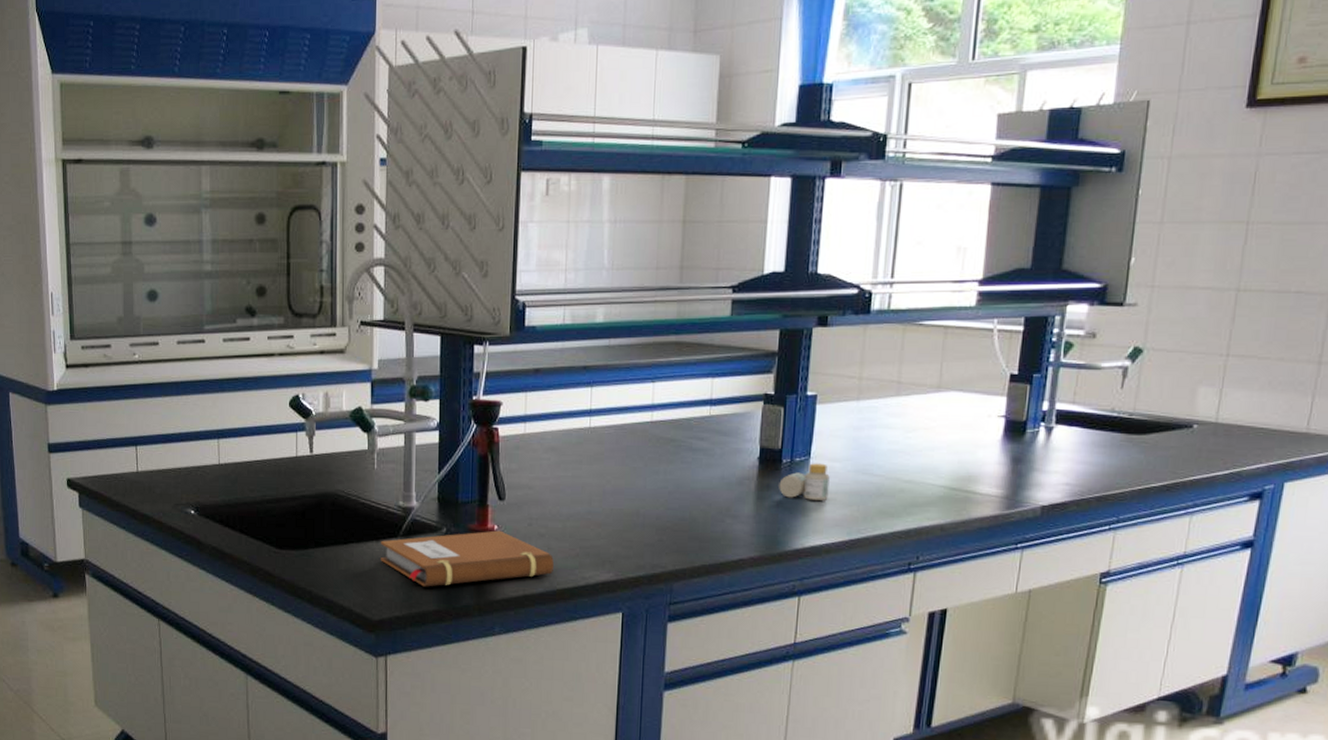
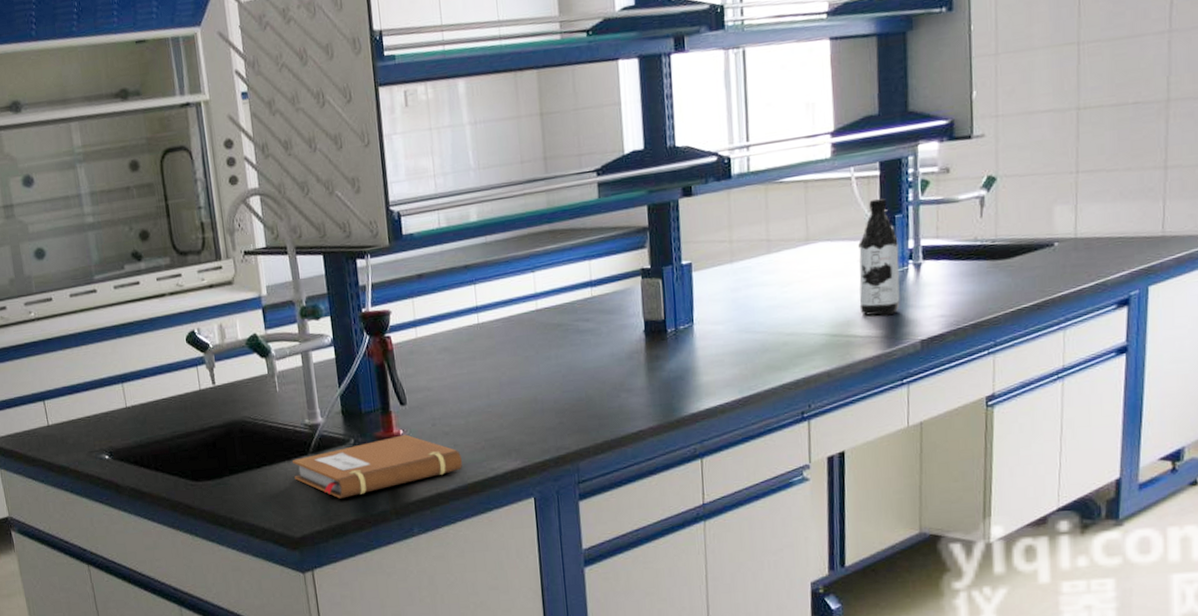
pill bottle: present [779,463,830,500] -> none [667,328,716,366]
water bottle: none [983,354,1033,475] -> present [858,198,900,316]

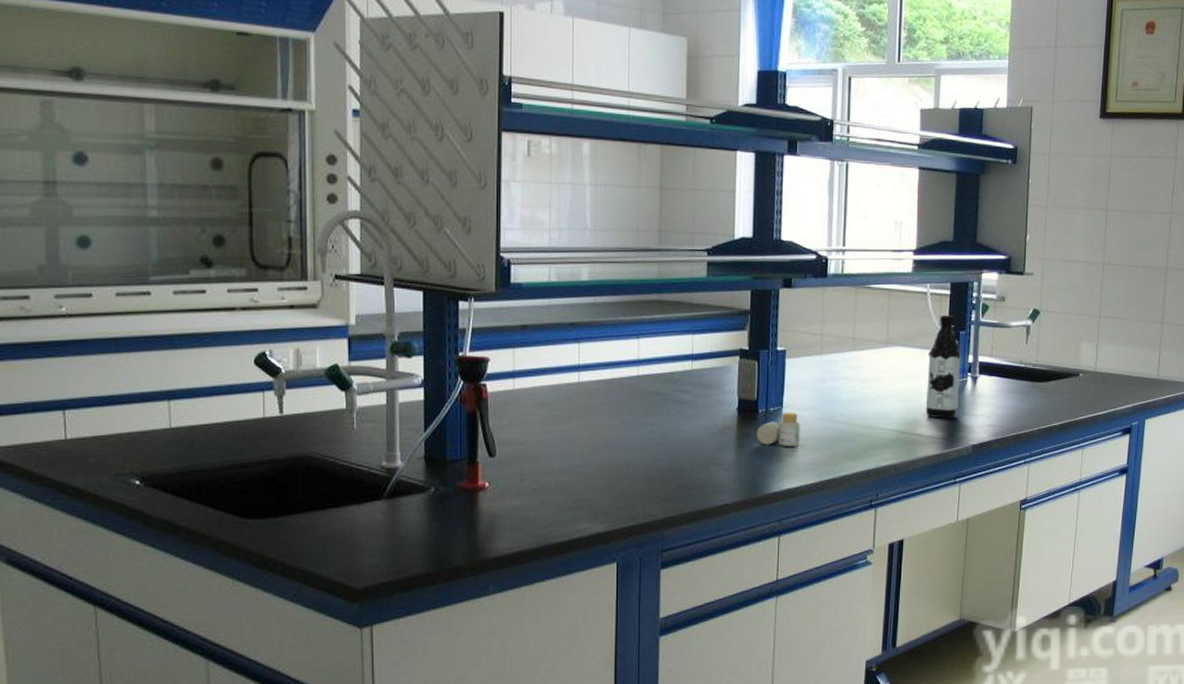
notebook: present [292,434,462,499] -> none [362,487,547,550]
pill bottle: none [667,328,716,366] -> present [756,412,800,446]

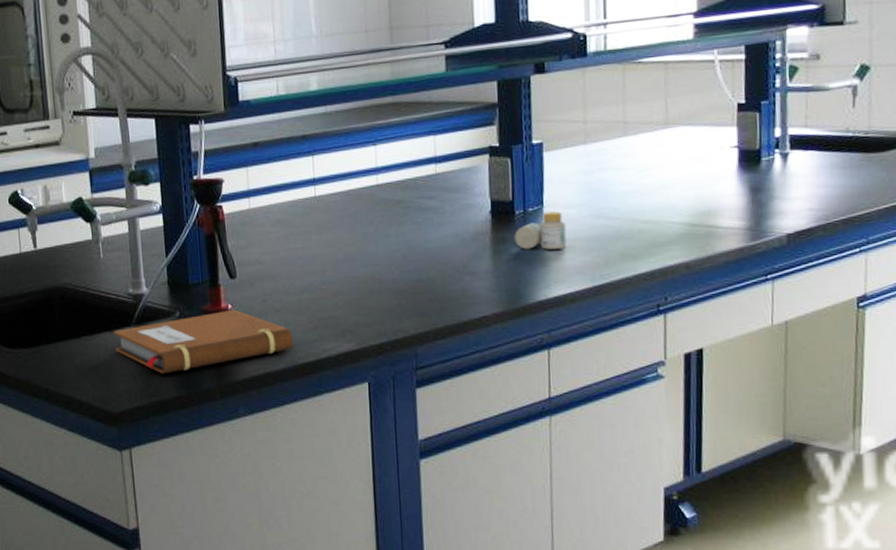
notebook: none [362,487,547,550] -> present [113,309,293,374]
water bottle: present [925,314,961,419] -> none [721,83,765,206]

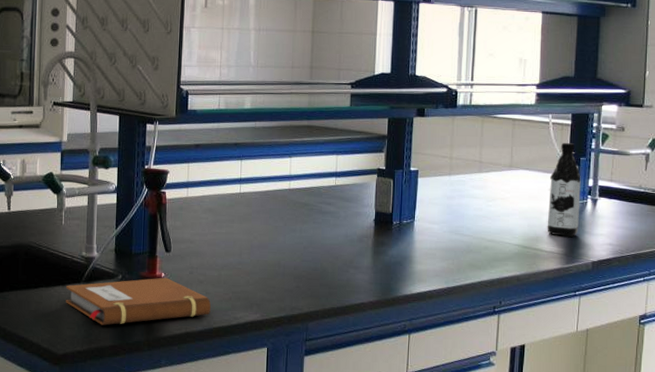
pill bottle: present [514,211,567,250] -> none [391,225,430,255]
water bottle: none [721,83,765,206] -> present [547,142,581,237]

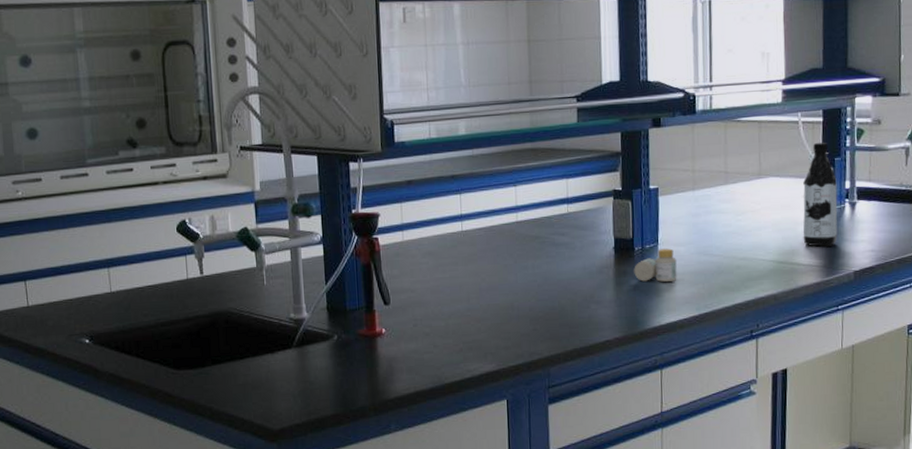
notebook: present [65,277,211,326] -> none [275,333,440,393]
pill bottle: none [391,225,430,255] -> present [634,248,677,282]

